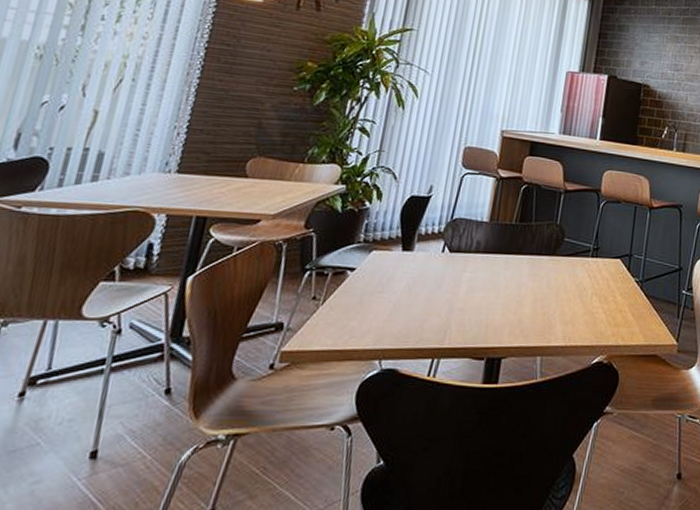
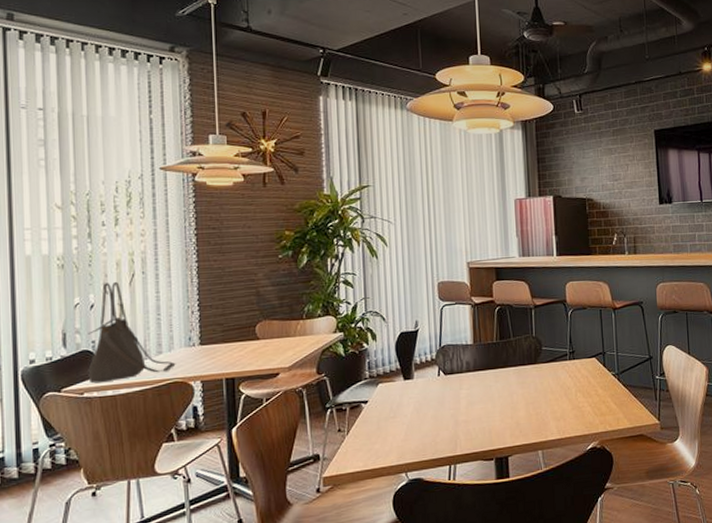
tote bag: none [32,84,143,198] -> present [88,281,176,384]

